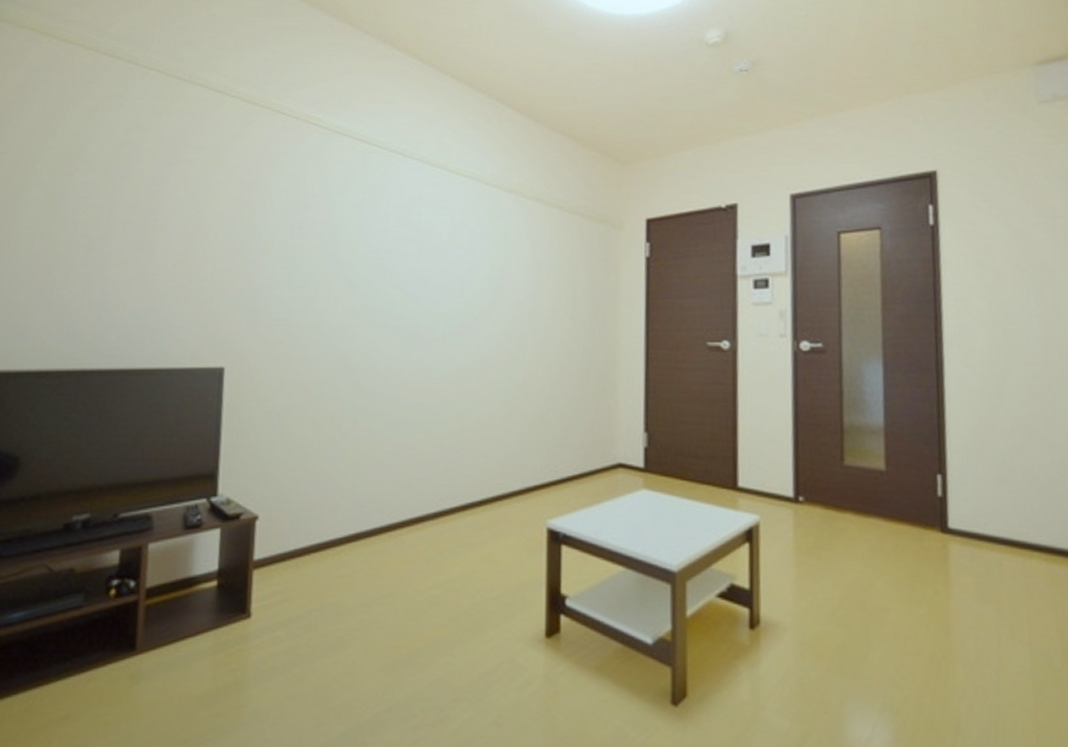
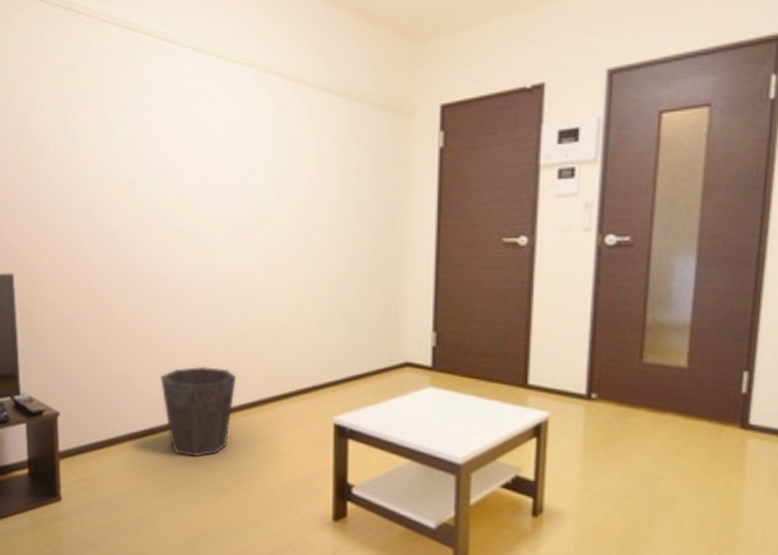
waste bin: none [368,466,449,566] -> present [159,366,237,458]

